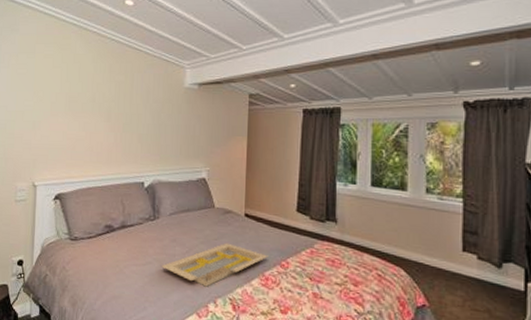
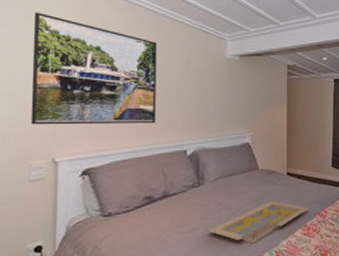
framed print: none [17,48,120,154] -> present [30,12,157,125]

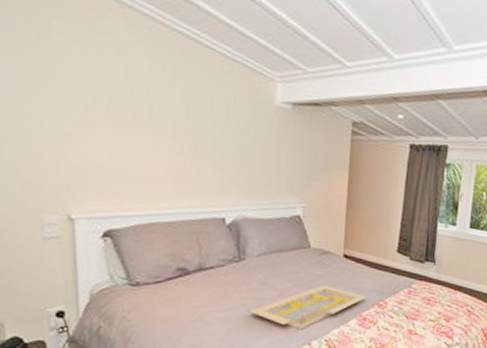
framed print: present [30,12,157,125] -> none [27,22,188,183]

